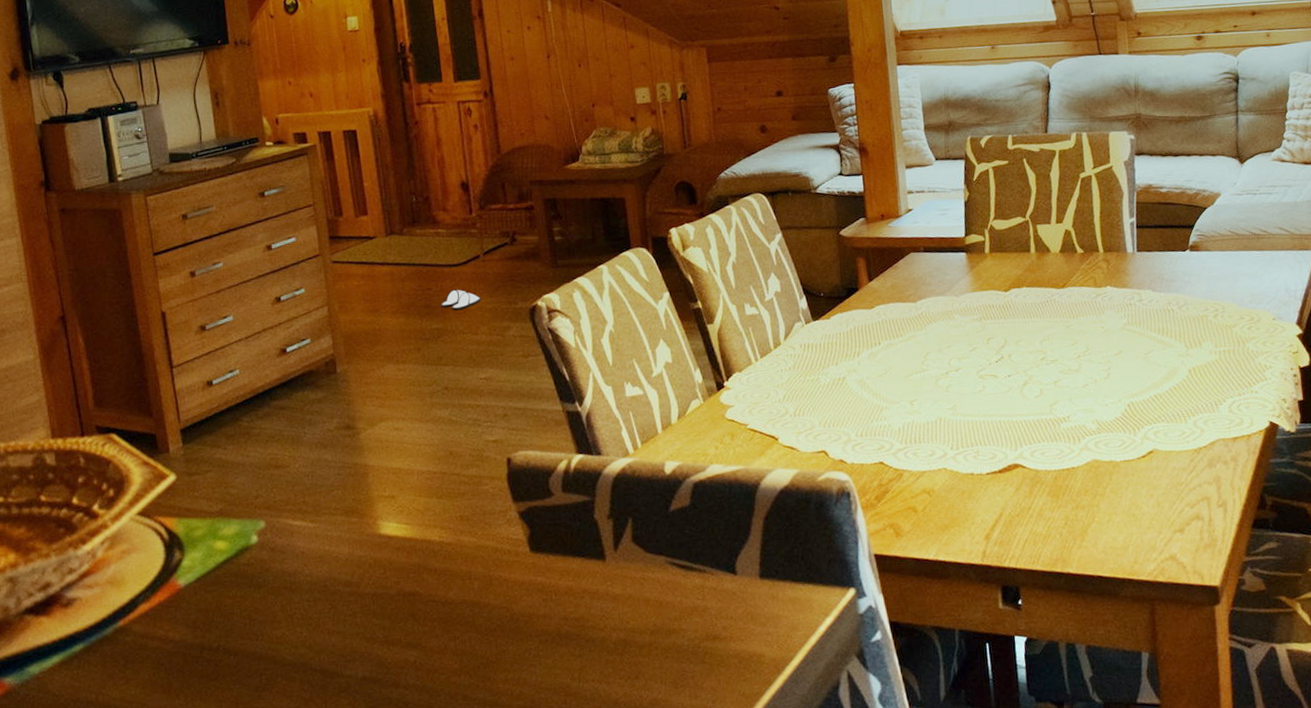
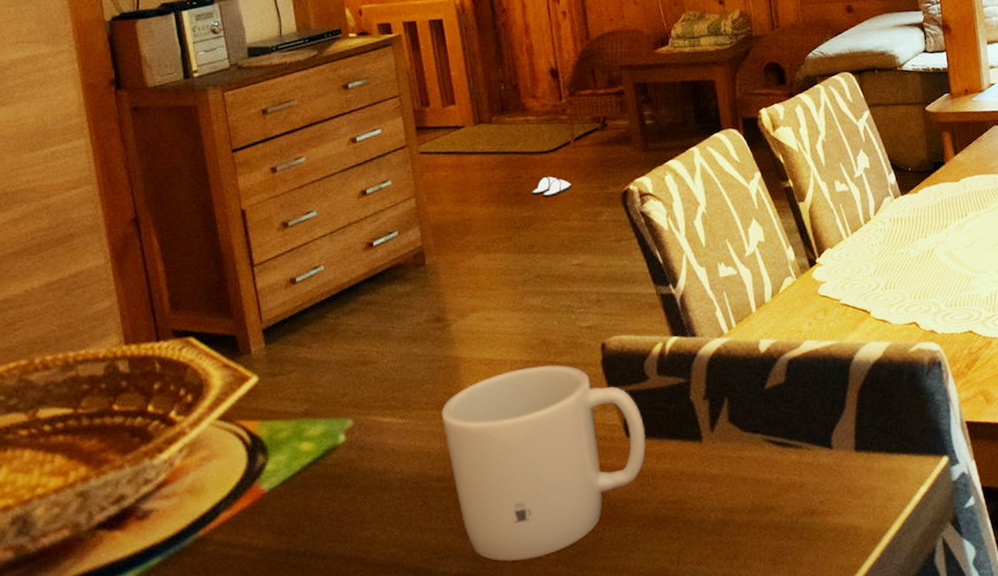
mug: none [350,476,550,669] -> present [441,364,646,562]

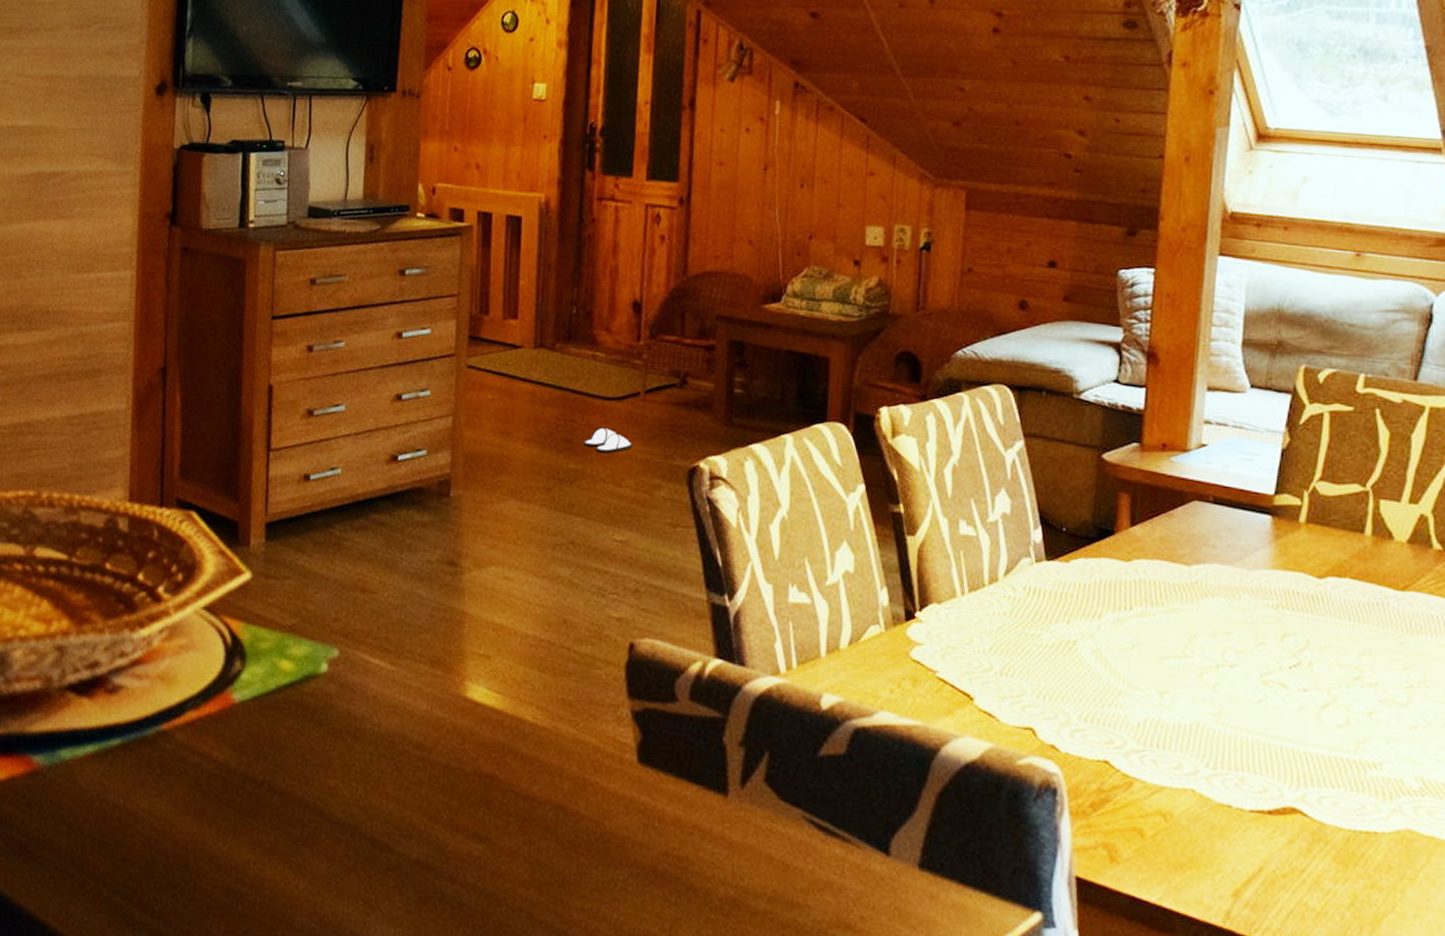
mug: present [441,364,646,562] -> none [433,644,662,873]

